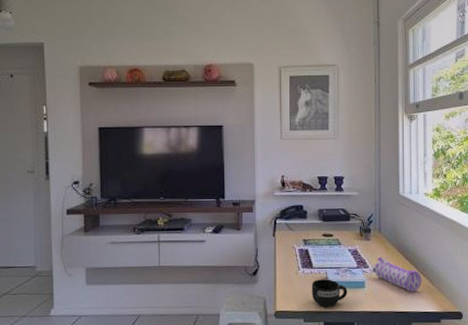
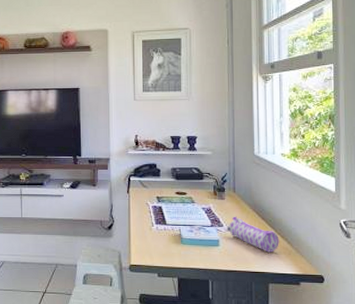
mug: present [311,279,348,308] -> none [165,236,202,264]

